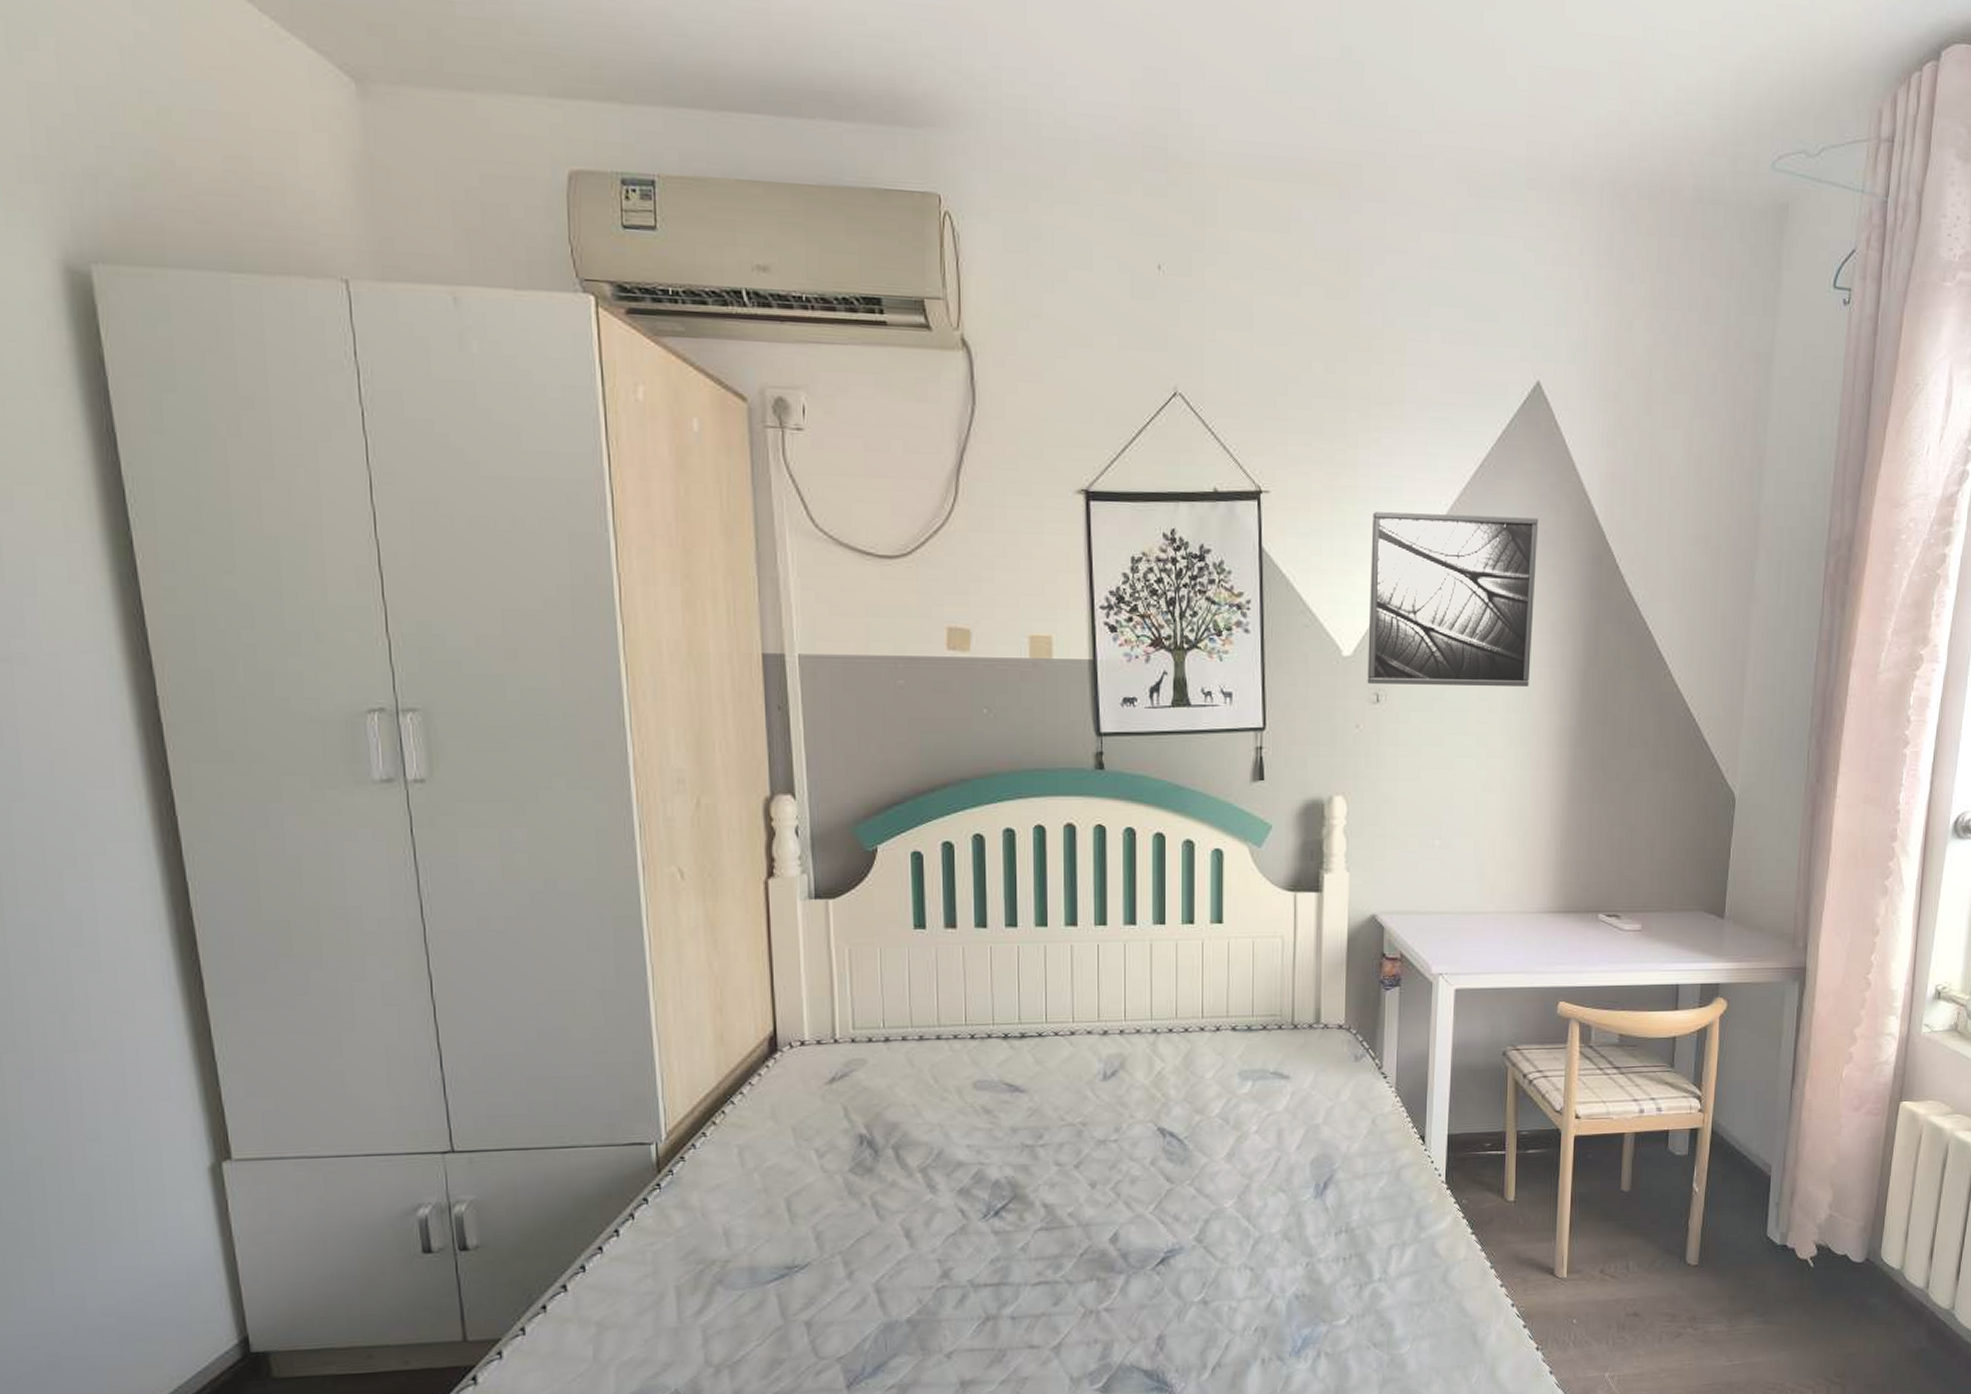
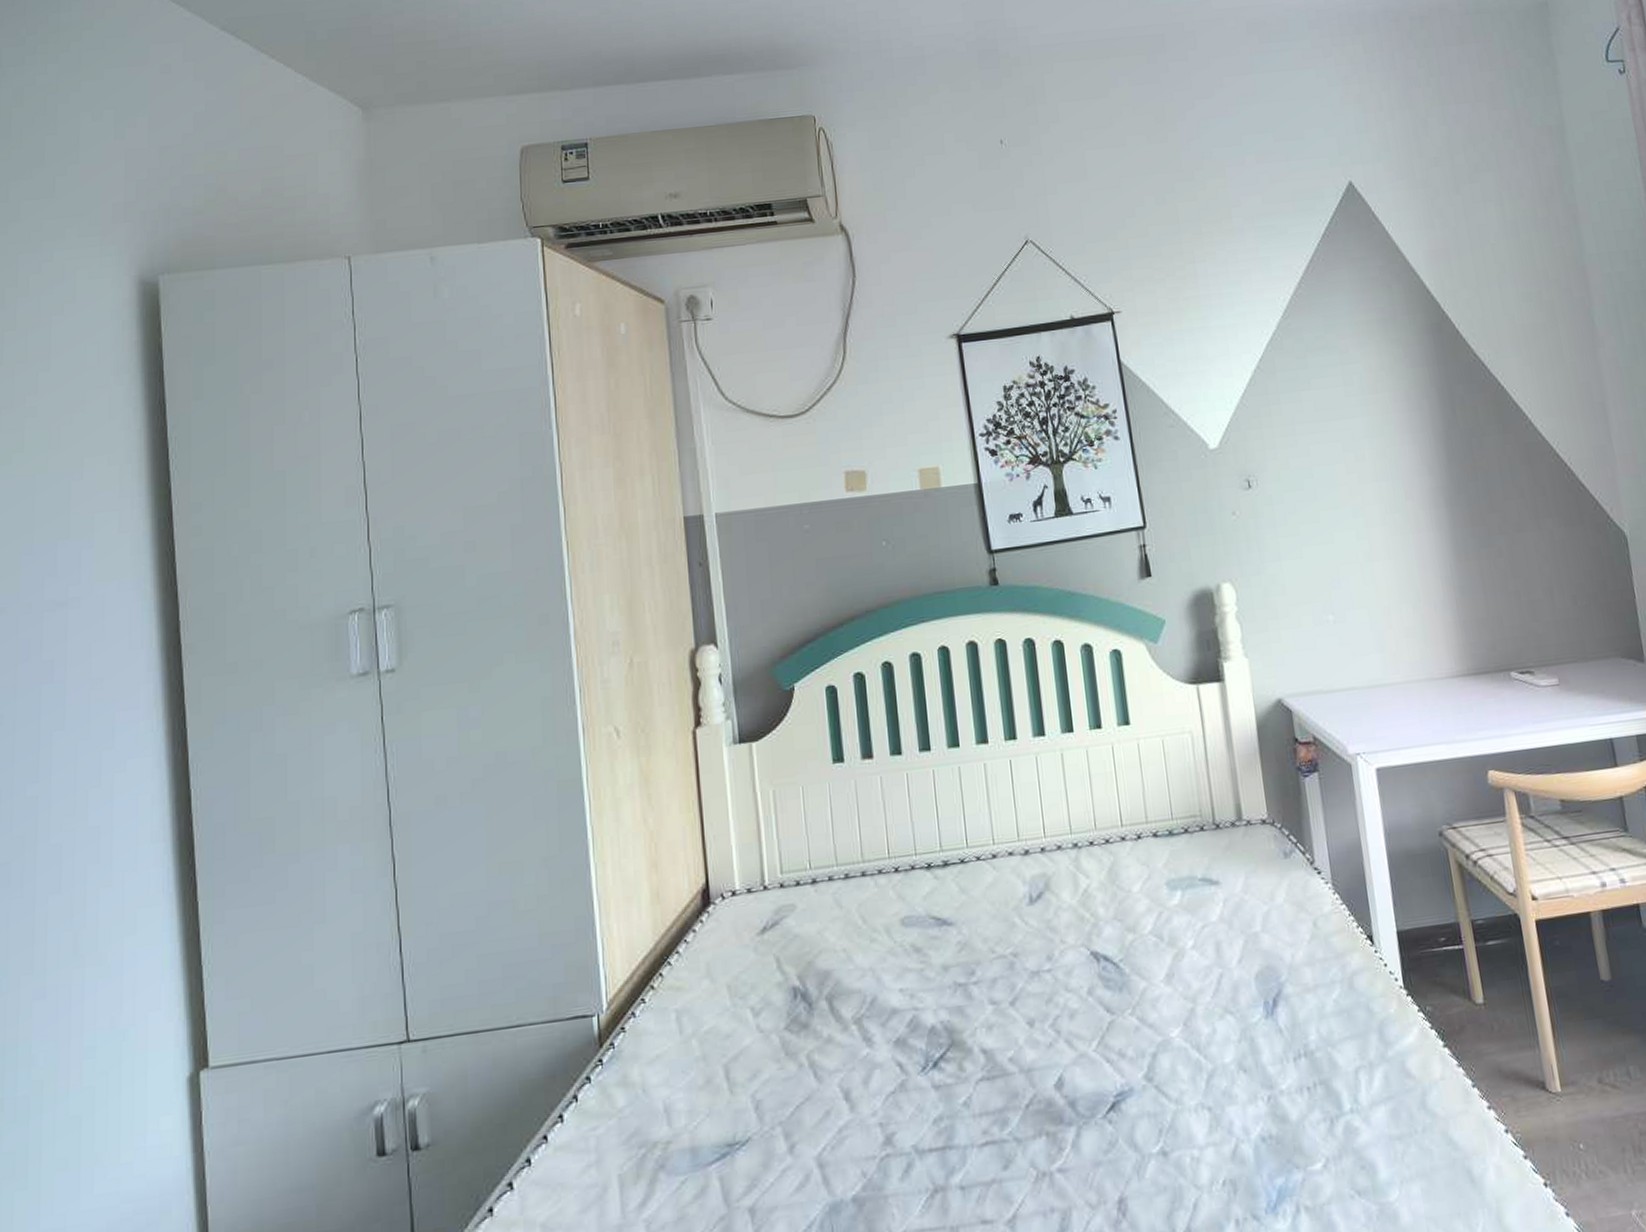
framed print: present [1367,512,1538,686] -> none [1218,299,1394,472]

